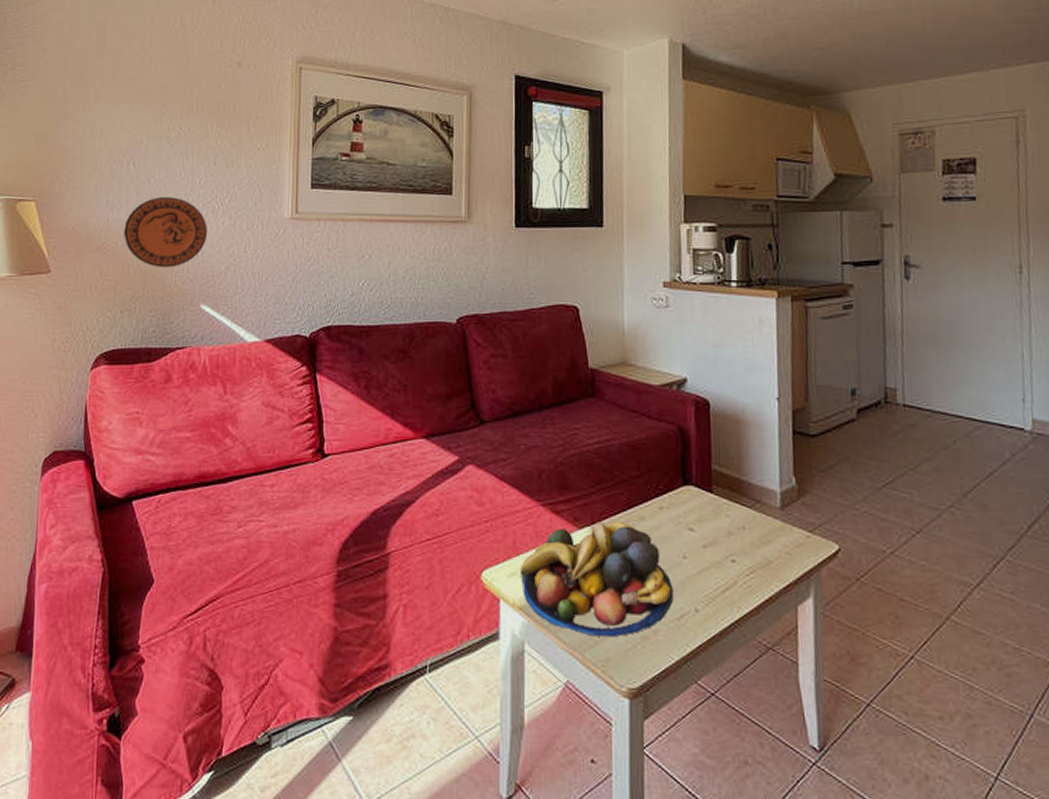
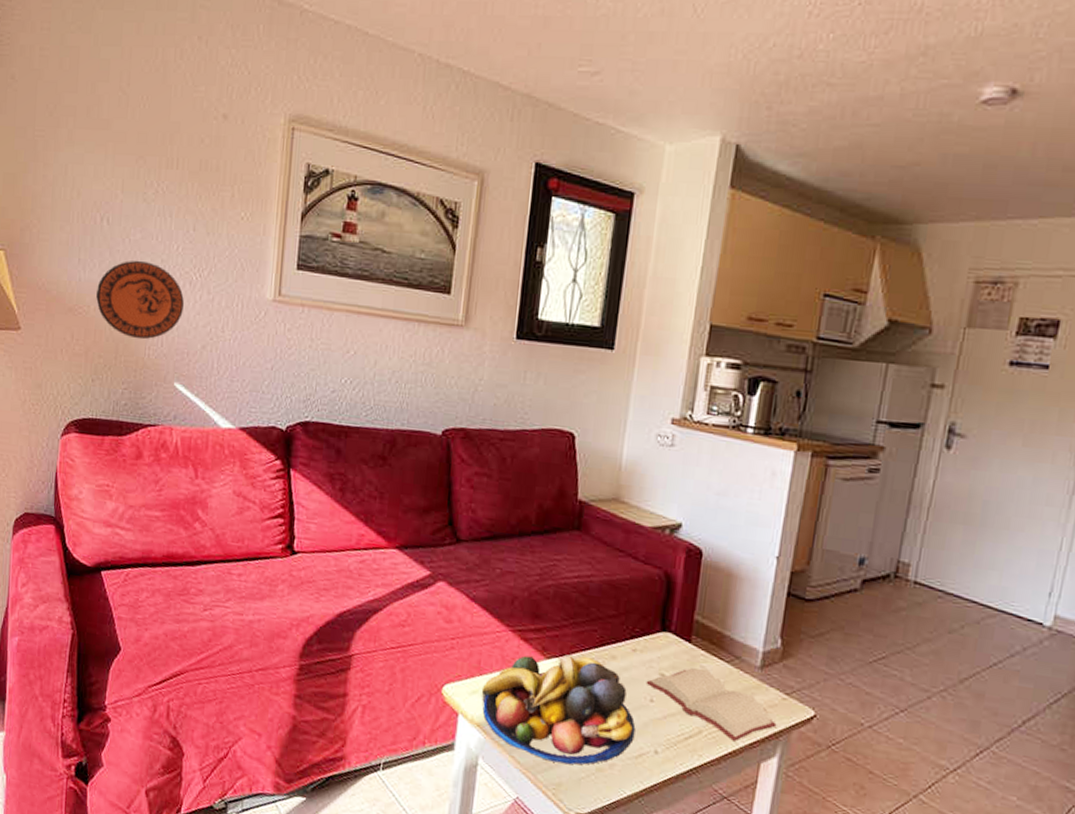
hardback book: none [676,517,806,587] -> present [645,667,777,742]

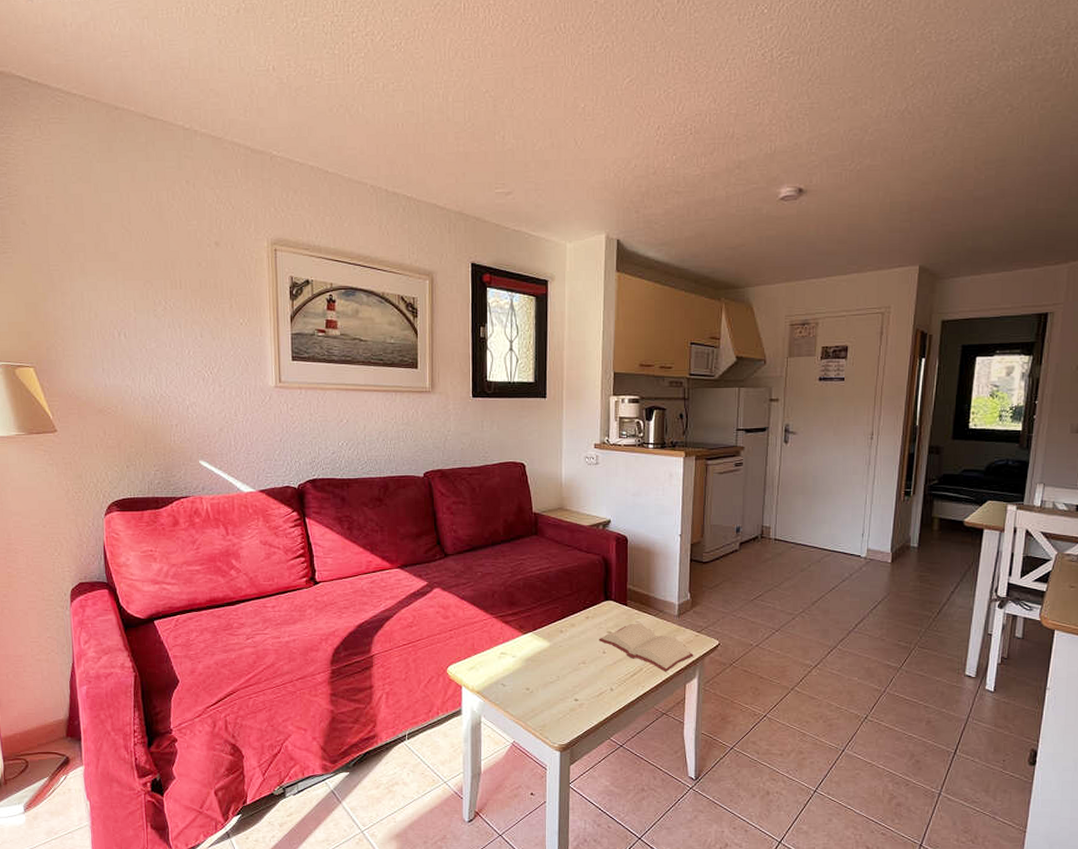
decorative plate: present [96,260,185,340] -> none [122,365,201,429]
fruit bowl: present [481,654,636,765] -> none [477,629,595,710]

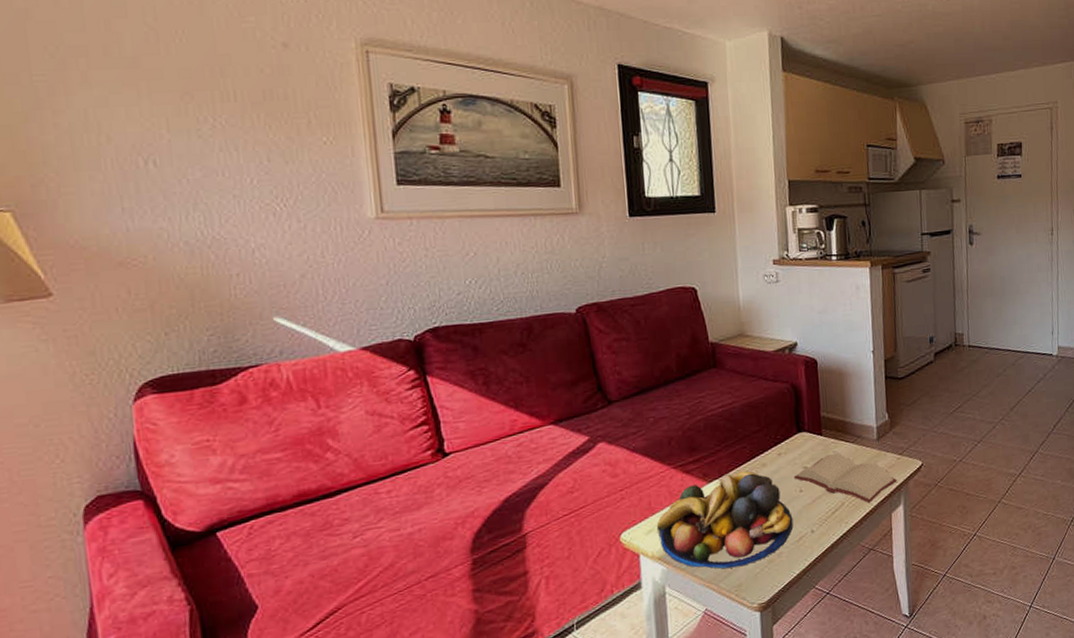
fruit bowl: none [477,629,595,710] -> present [656,471,794,569]

